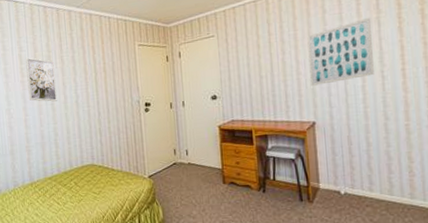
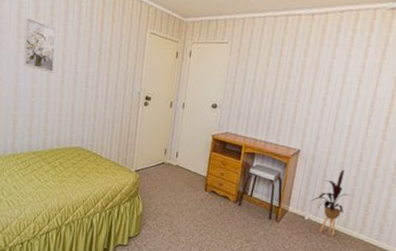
wall art: present [307,17,374,86] -> none [305,60,375,118]
house plant: none [341,132,388,207] -> present [309,169,352,236]

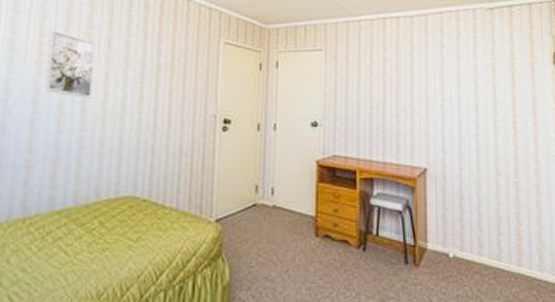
house plant: present [309,169,352,236] -> none [450,187,497,275]

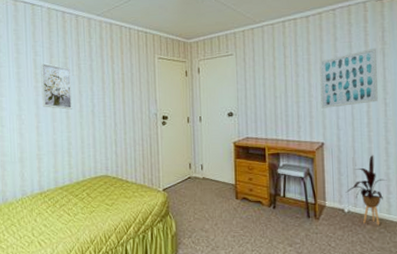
wall art: none [424,61,488,127] -> present [319,47,378,108]
house plant: none [450,187,497,275] -> present [345,155,387,225]

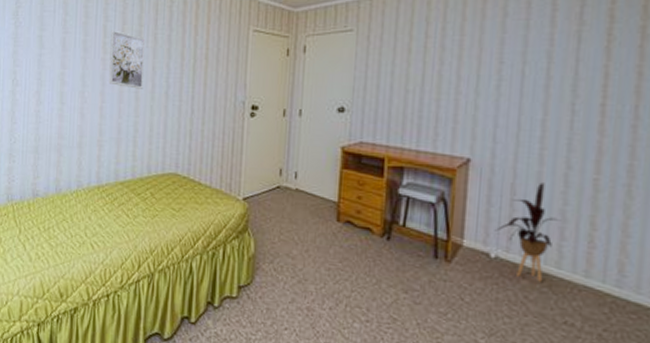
wall art: present [319,47,378,108] -> none [472,29,570,111]

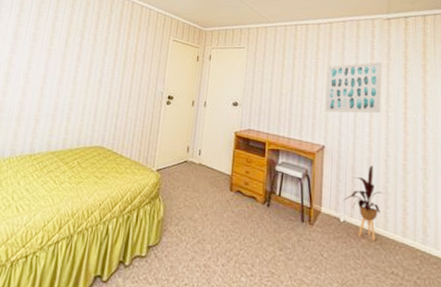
wall art: present [109,30,146,89] -> none [51,27,87,76]
wall art: none [472,29,570,111] -> present [325,61,382,114]

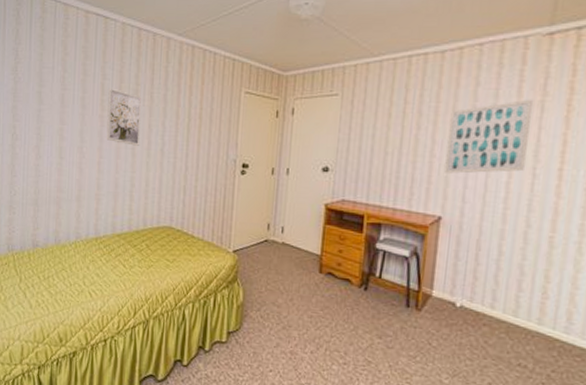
wall art: none [51,27,87,76] -> present [106,88,142,146]
house plant: present [342,165,385,241] -> none [460,239,520,329]

